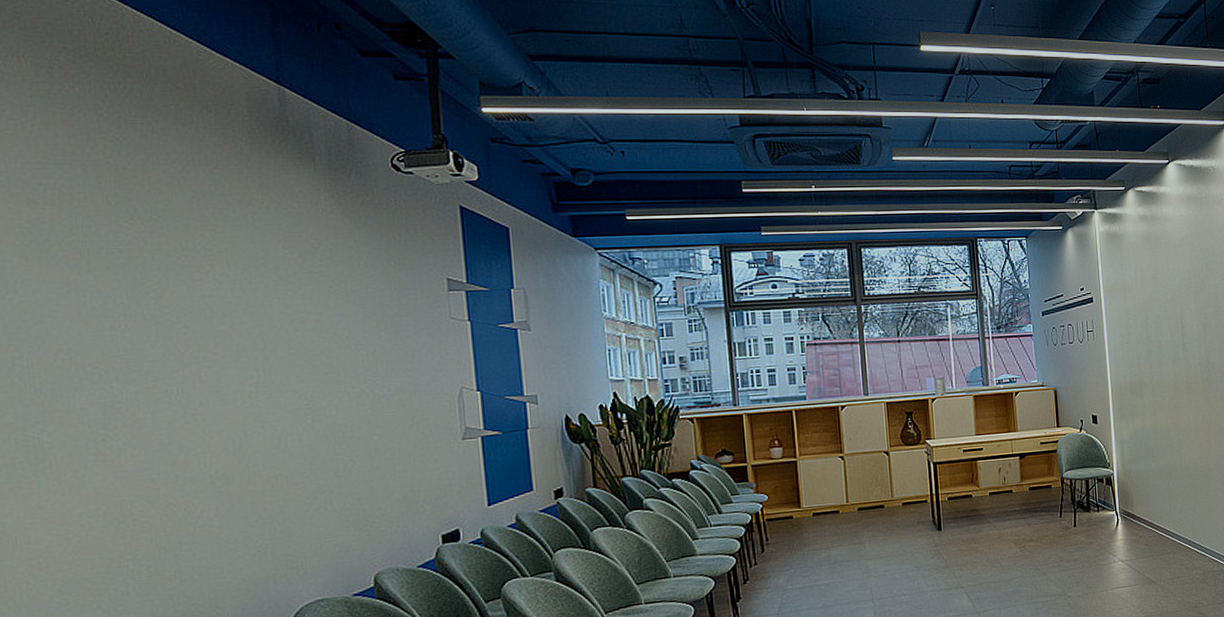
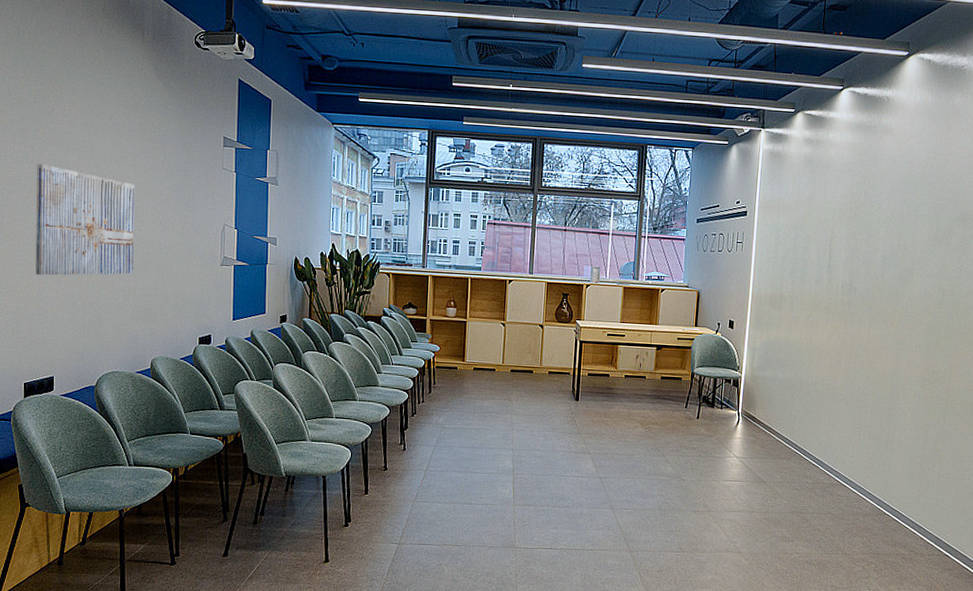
wall art: none [165,340,333,491] -> present [35,163,135,276]

